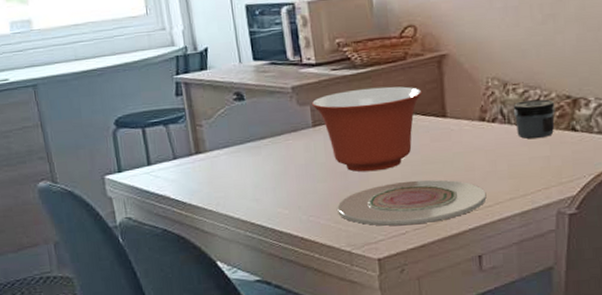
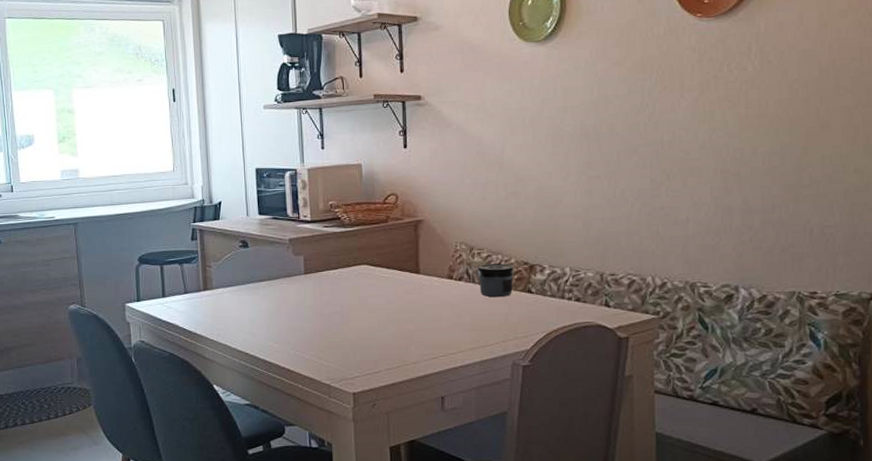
mixing bowl: present [311,86,422,172] -> none [304,244,400,316]
plate: present [337,179,487,226] -> none [321,326,451,365]

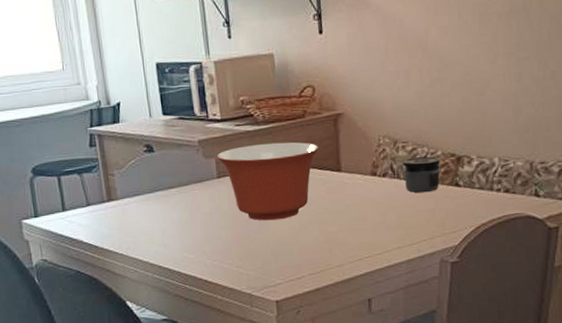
mixing bowl: none [304,244,400,316] -> present [216,142,319,221]

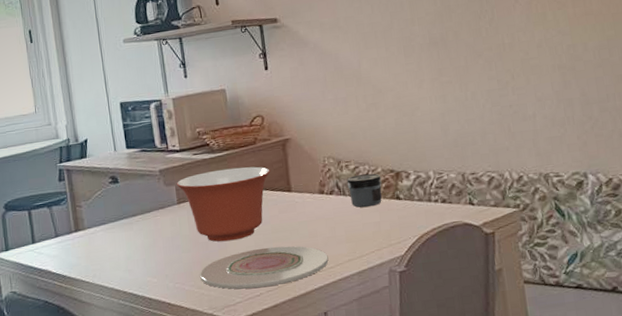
plate: none [239,229,377,271] -> present [200,246,329,289]

